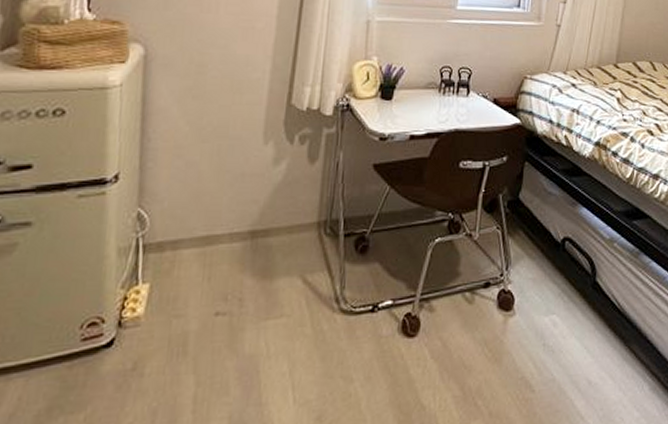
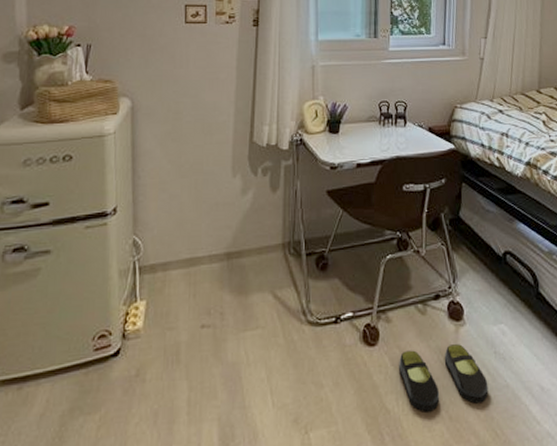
slippers: none [439,336,534,408] -> present [399,344,489,412]

